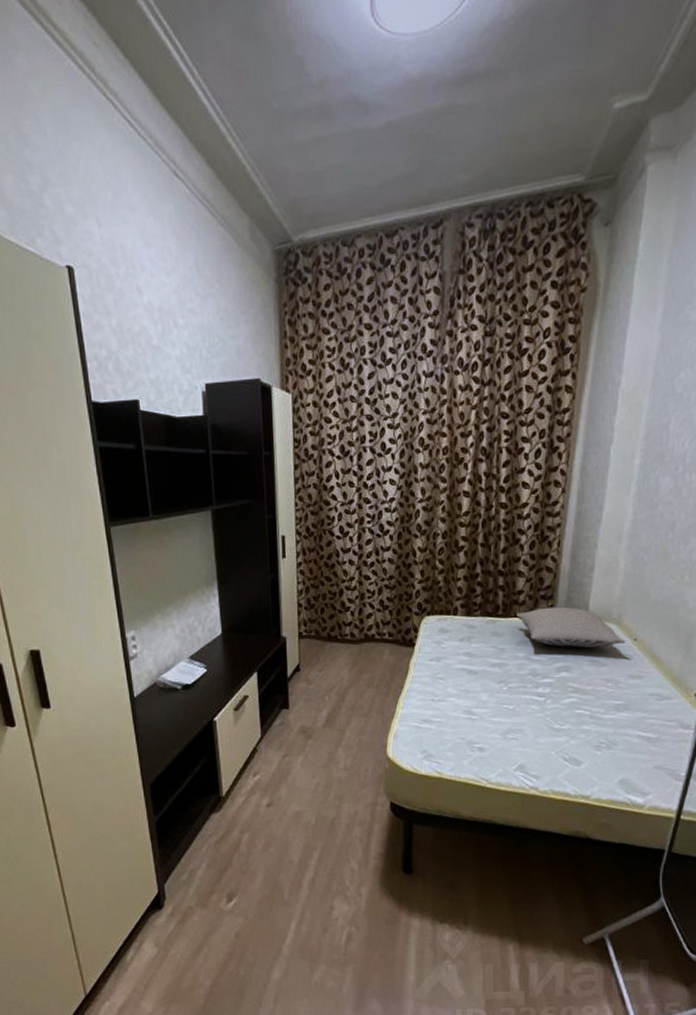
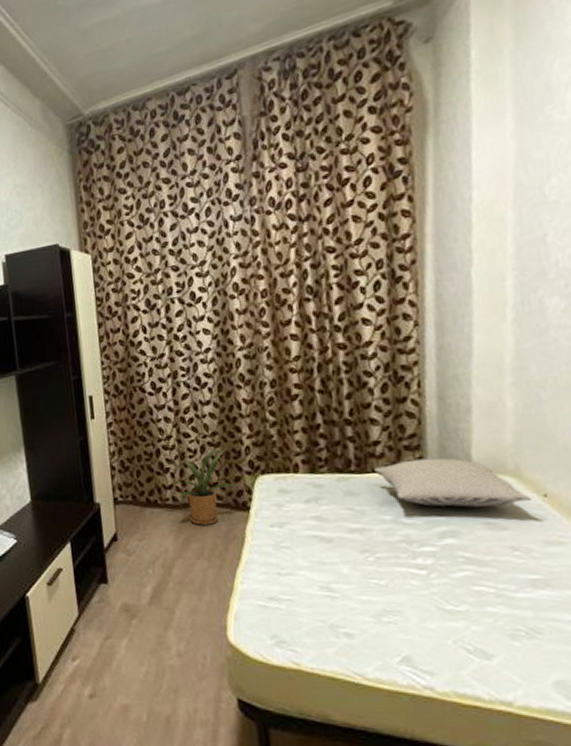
house plant: none [349,590,405,659] -> present [167,447,236,525]

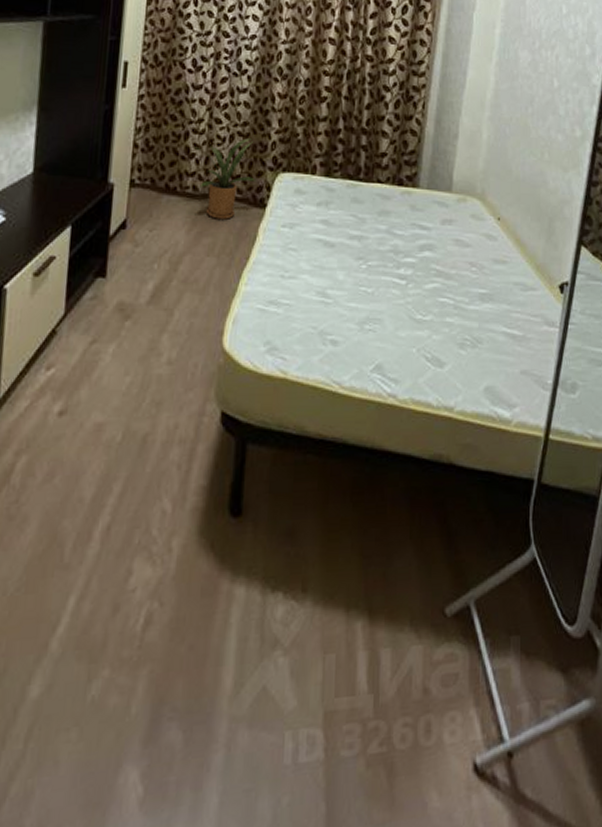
pillow: present [374,458,532,508] -> none [379,174,490,225]

